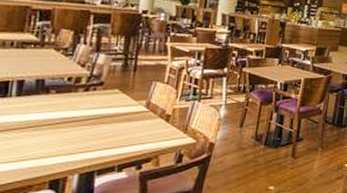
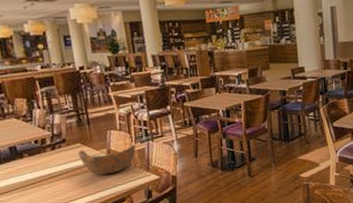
bowl: none [112,97,179,130] -> present [78,144,136,176]

